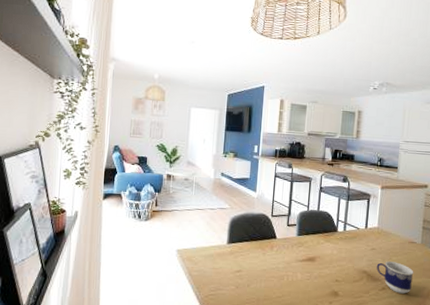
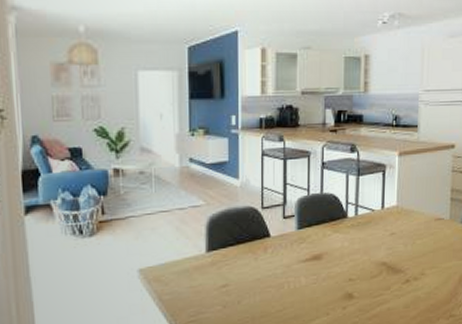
cup: present [377,261,414,294] -> none [398,246,443,284]

